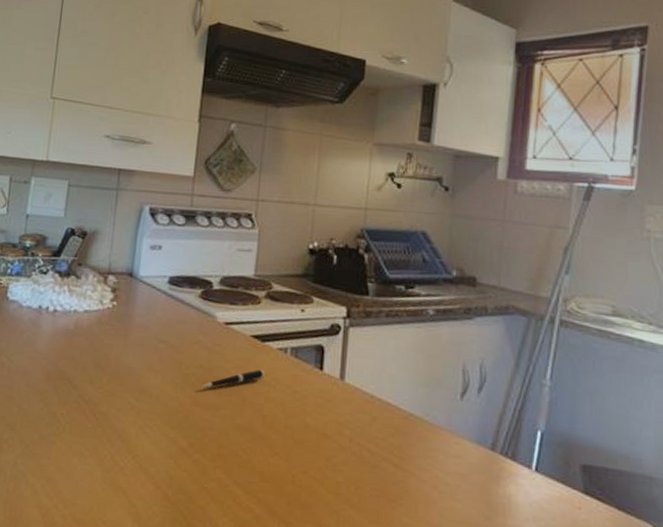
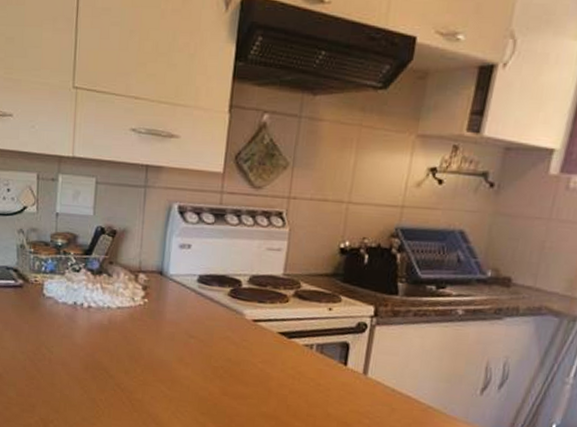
pen: present [202,369,265,388] -> none [230,363,290,380]

